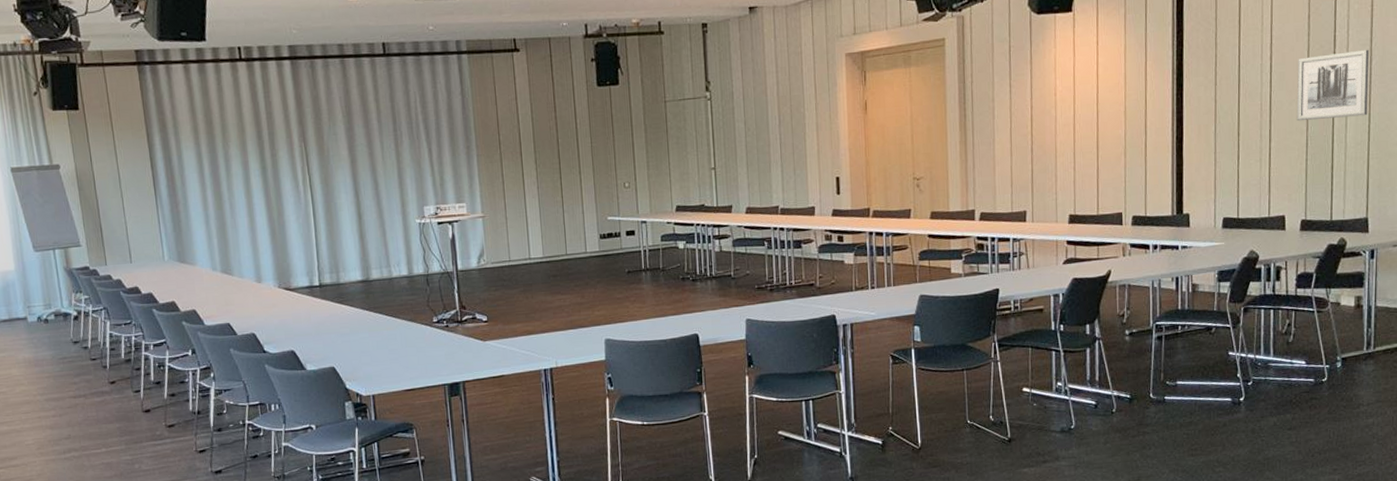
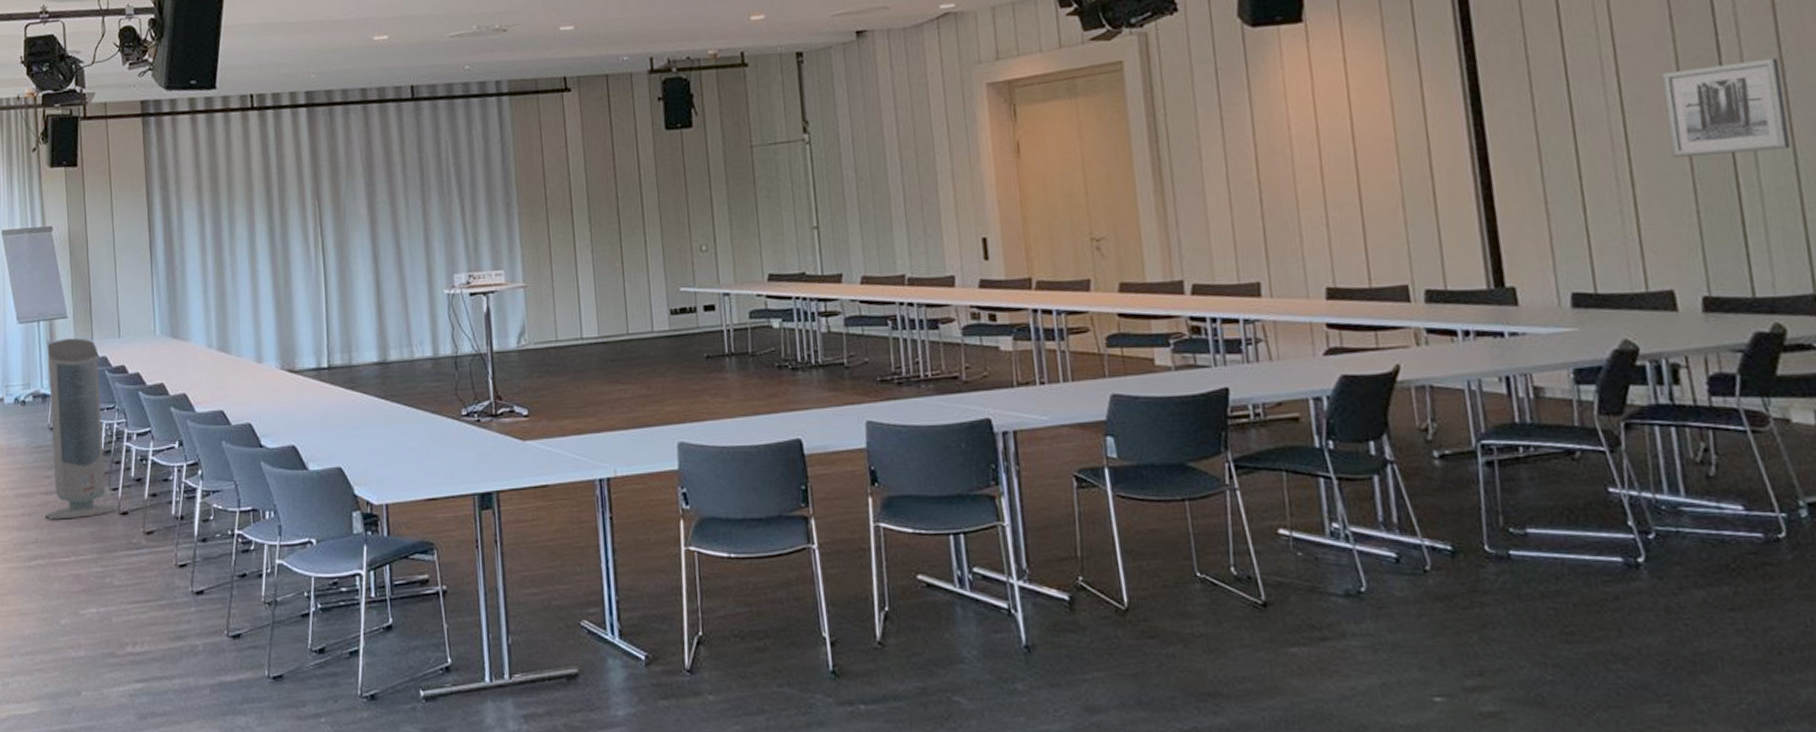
air purifier: none [64,264,141,419] -> present [44,338,118,520]

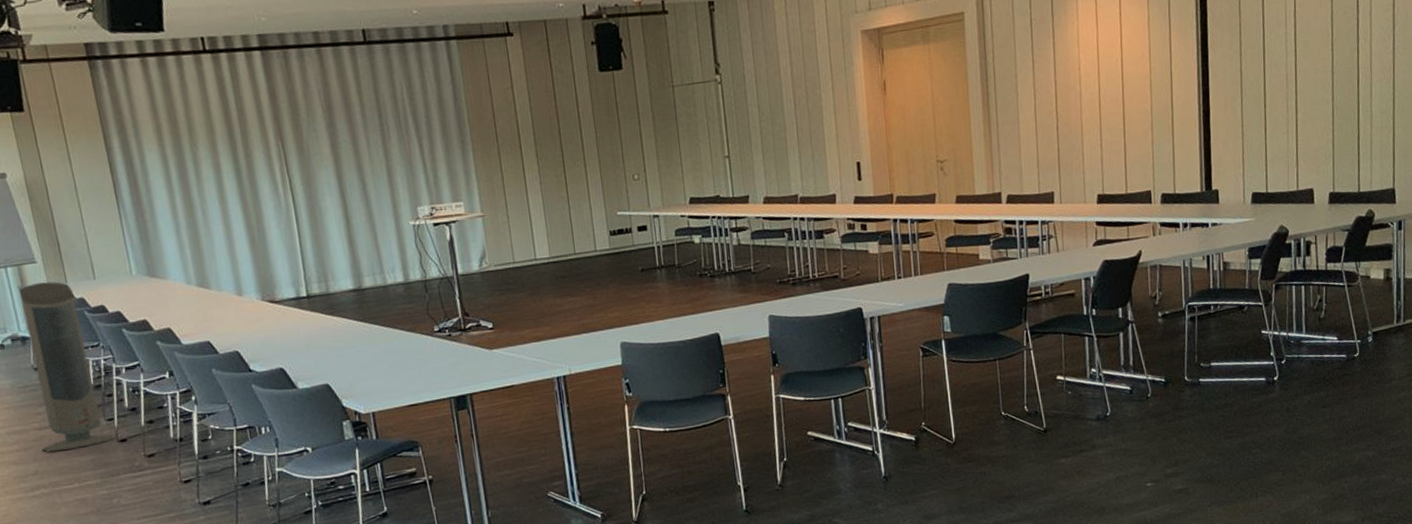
wall art: present [1661,57,1791,159] -> none [1321,15,1392,91]

